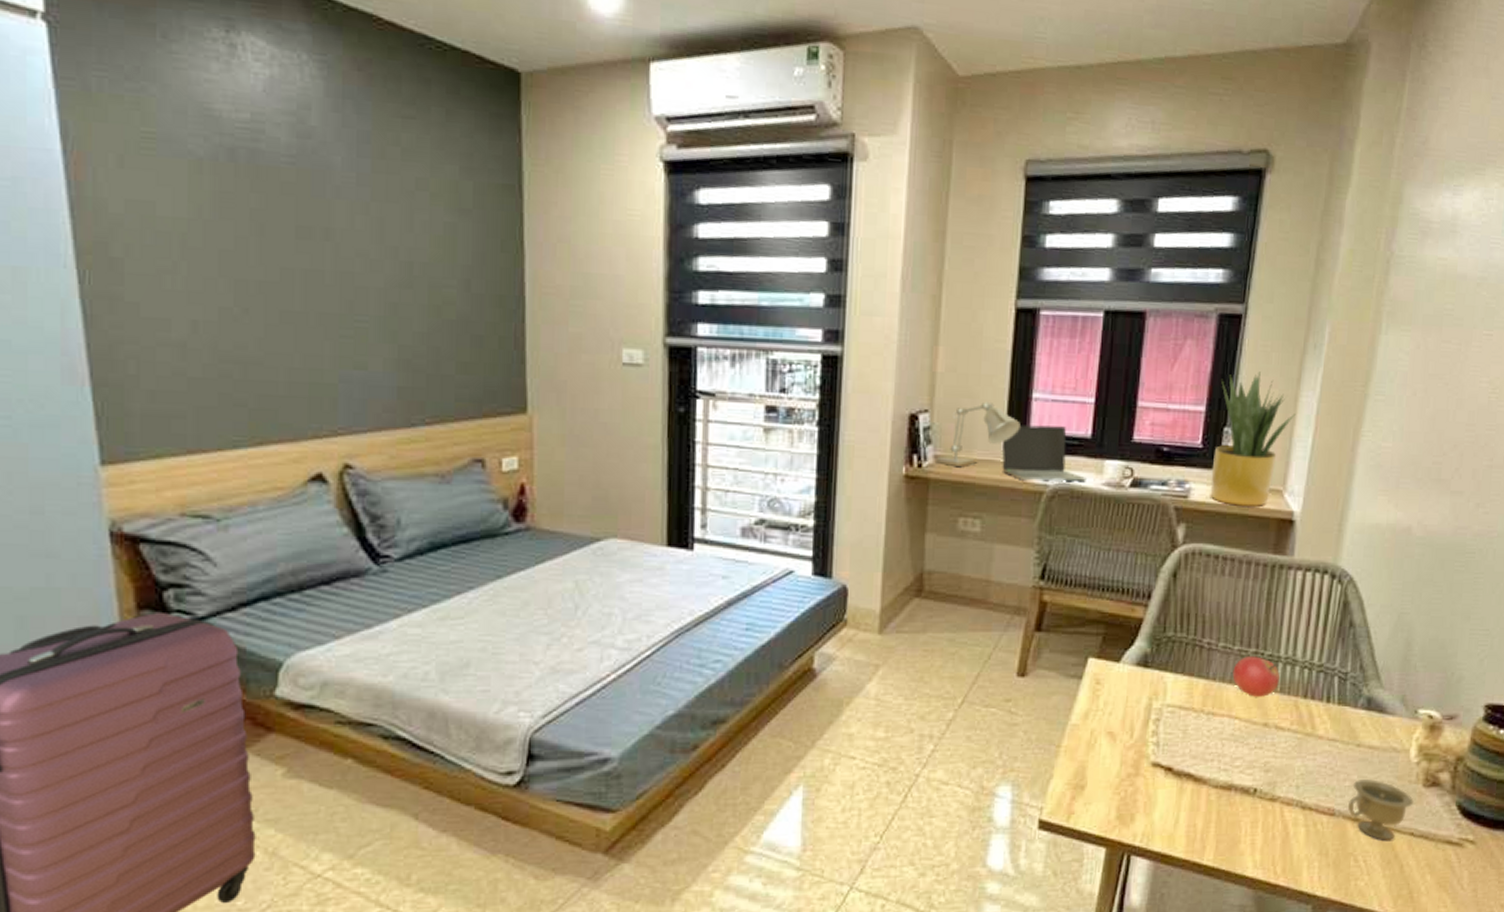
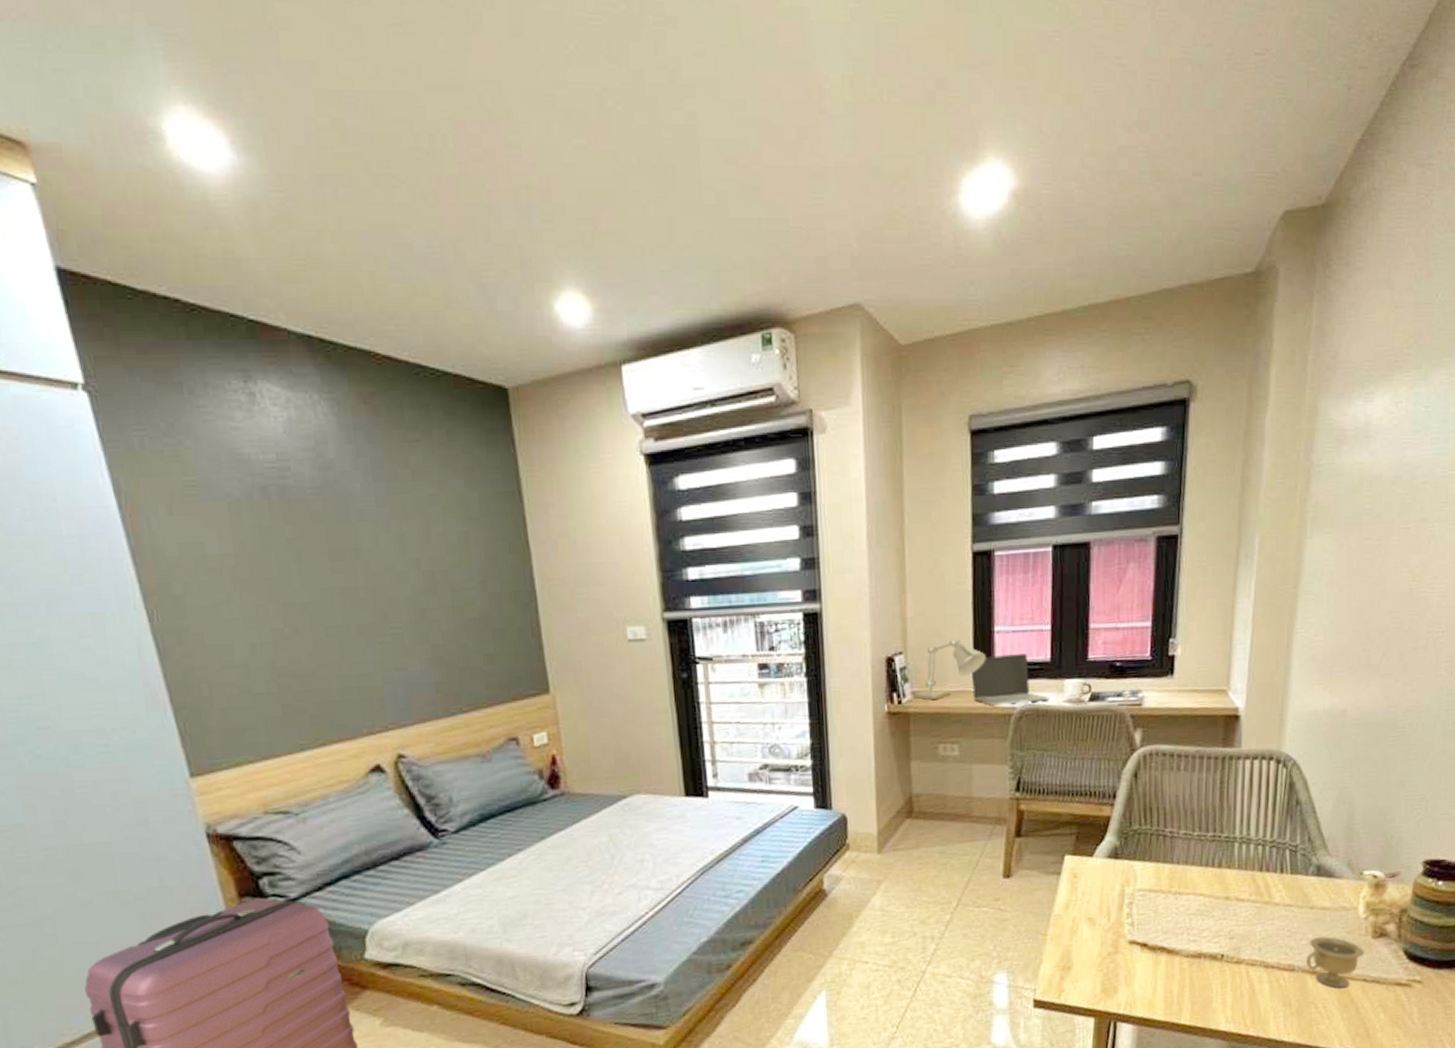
planter: present [1210,371,1296,506] -> none [1161,585,1234,708]
fruit: present [1232,656,1280,697] -> none [1194,839,1236,875]

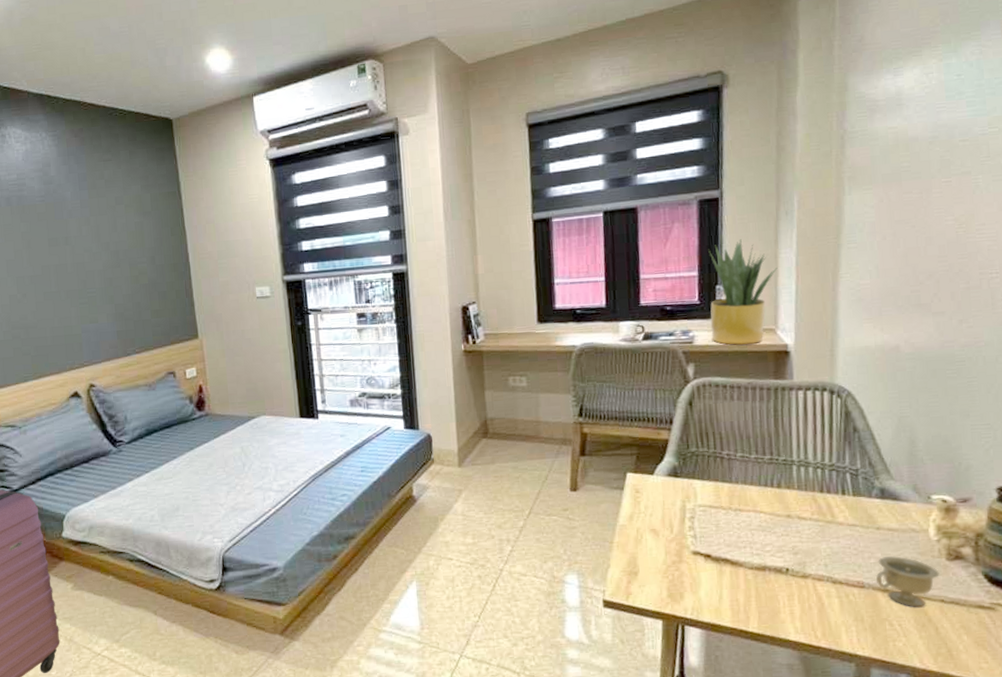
desk lamp: present [913,638,986,701] -> none [486,290,548,341]
laptop: present [972,653,1049,706] -> none [536,301,606,345]
planter: none [1161,585,1234,708] -> present [708,239,778,345]

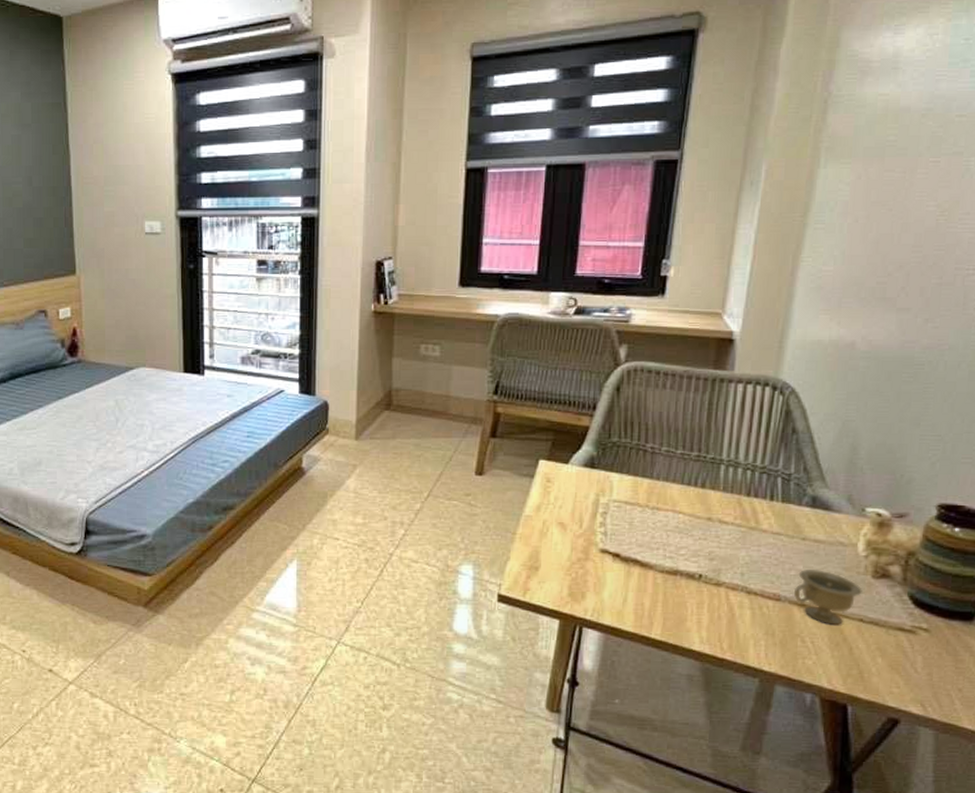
planter: present [708,239,778,345] -> none [650,209,734,328]

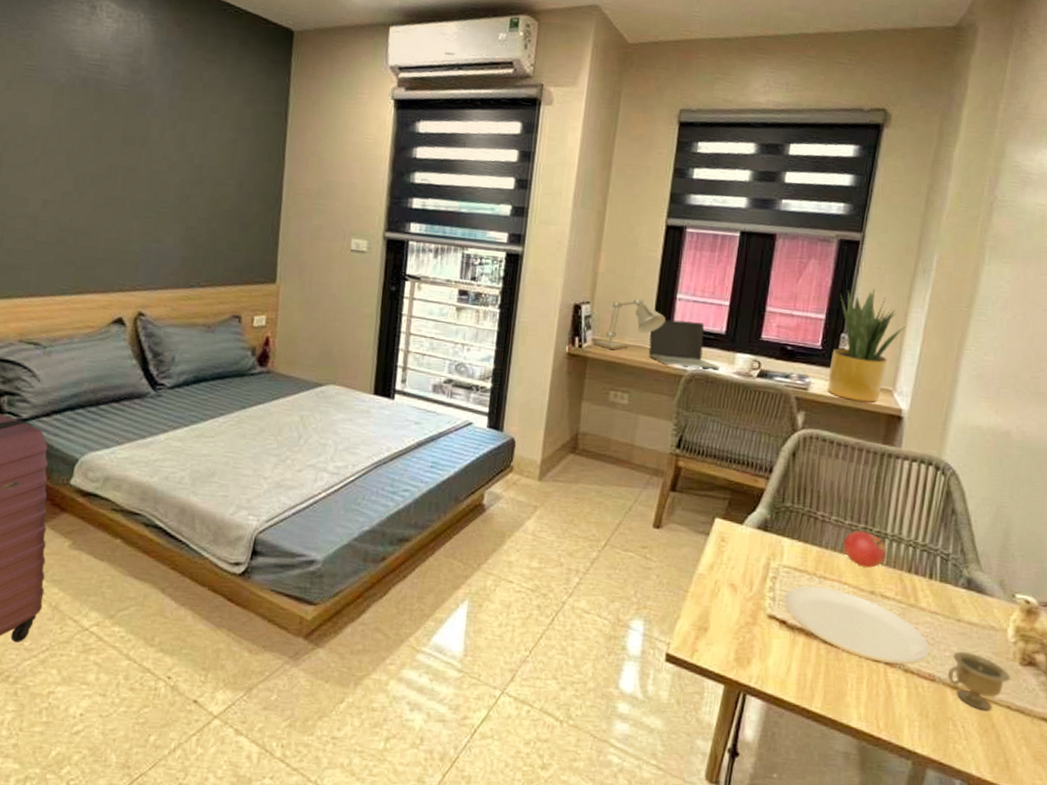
desk lamp: none [400,247,473,303] -> present [593,298,666,351]
laptop: none [457,265,533,312] -> present [648,319,720,369]
plate: none [615,517,774,587] -> present [783,585,930,665]
planter: none [650,209,734,328] -> present [827,289,906,403]
fruit: none [676,459,722,495] -> present [843,530,886,568]

